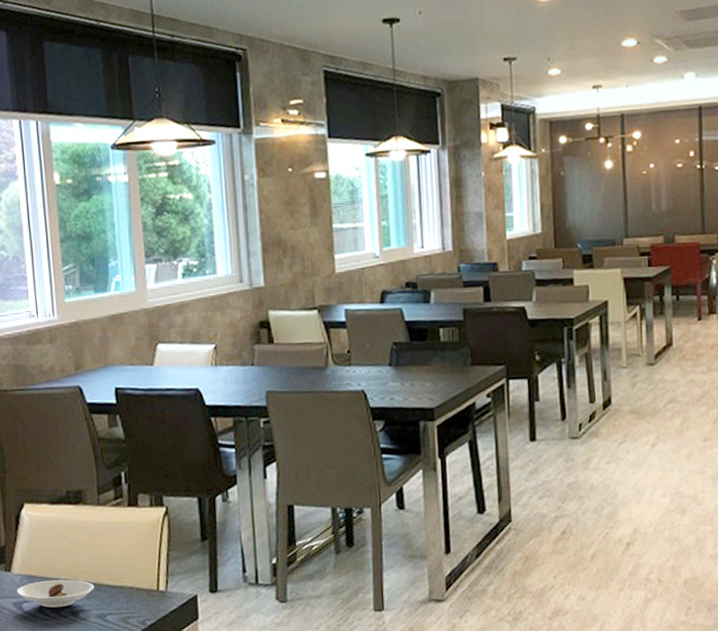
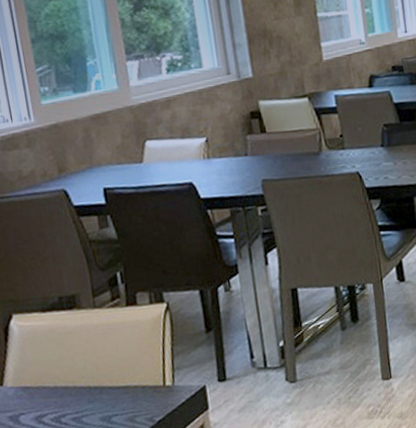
saucer: present [17,579,94,608] -> none [12,385,97,417]

